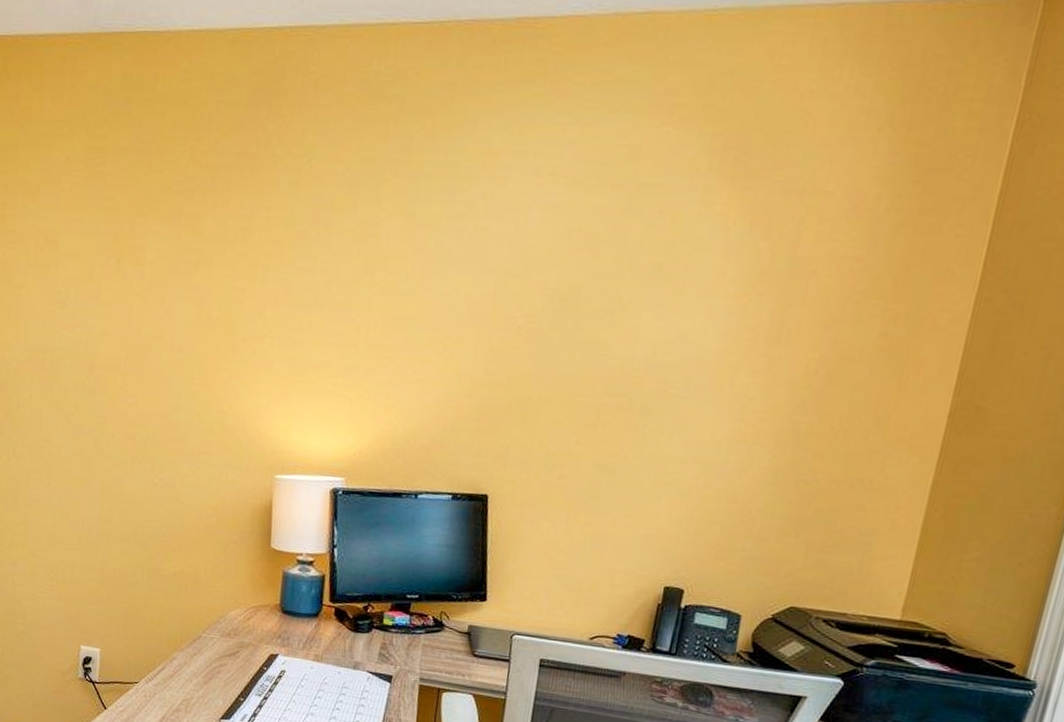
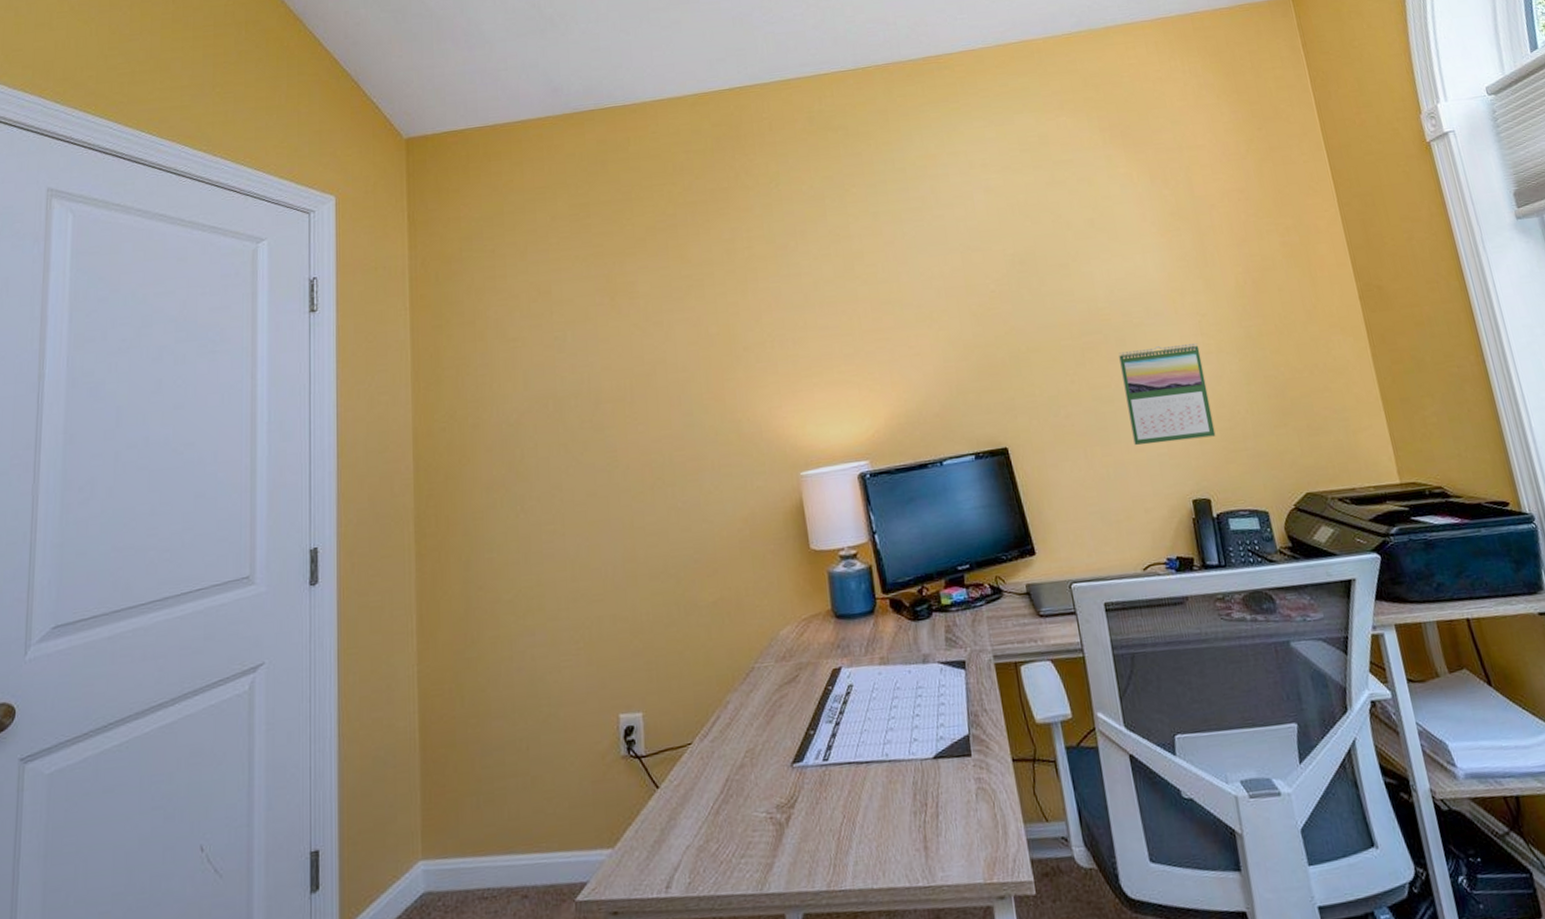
calendar: none [623,422,733,530] -> present [1118,343,1216,446]

